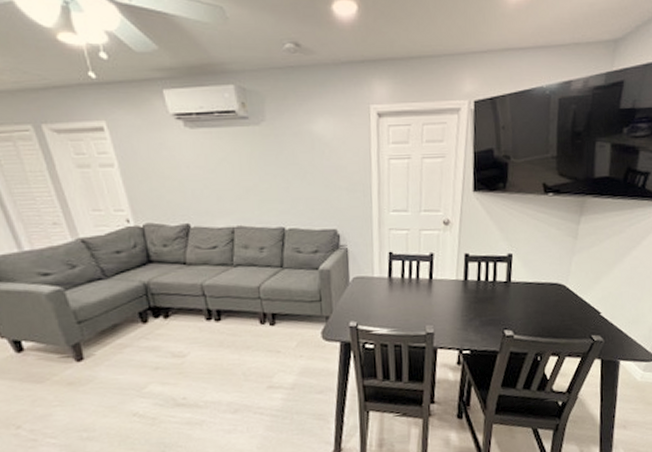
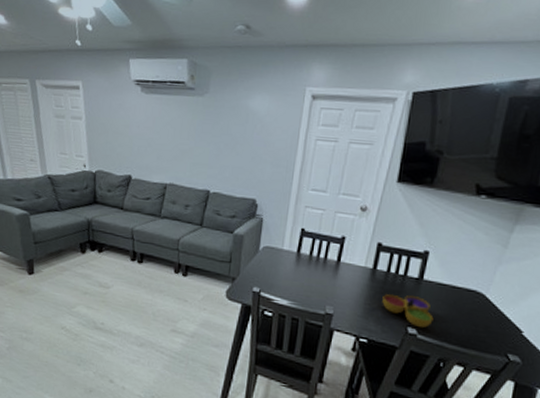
decorative bowl: none [477,299,526,329] -> present [382,294,434,328]

